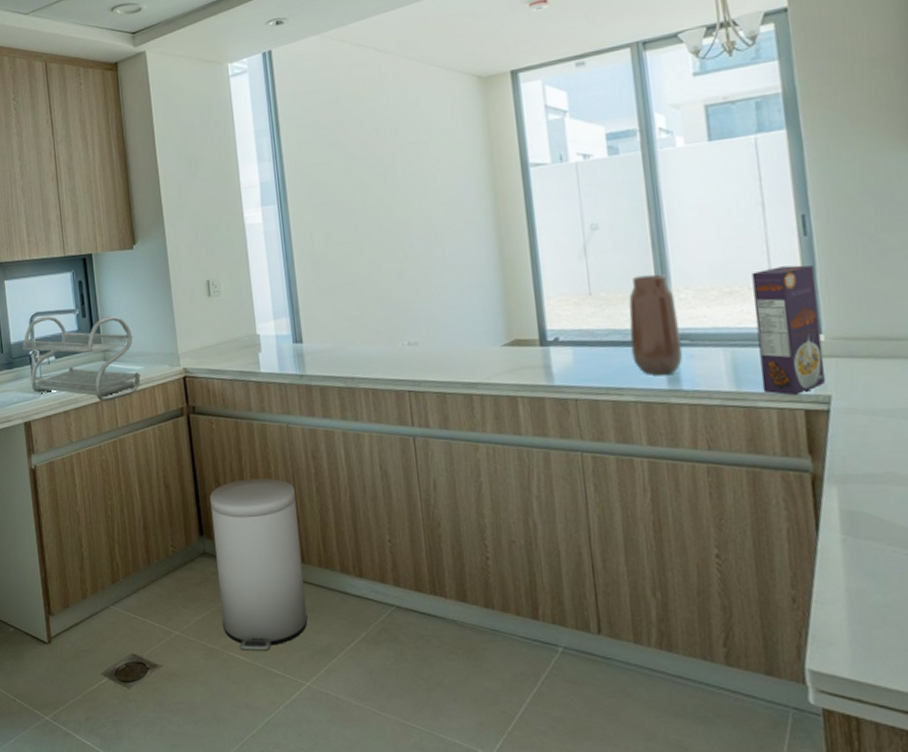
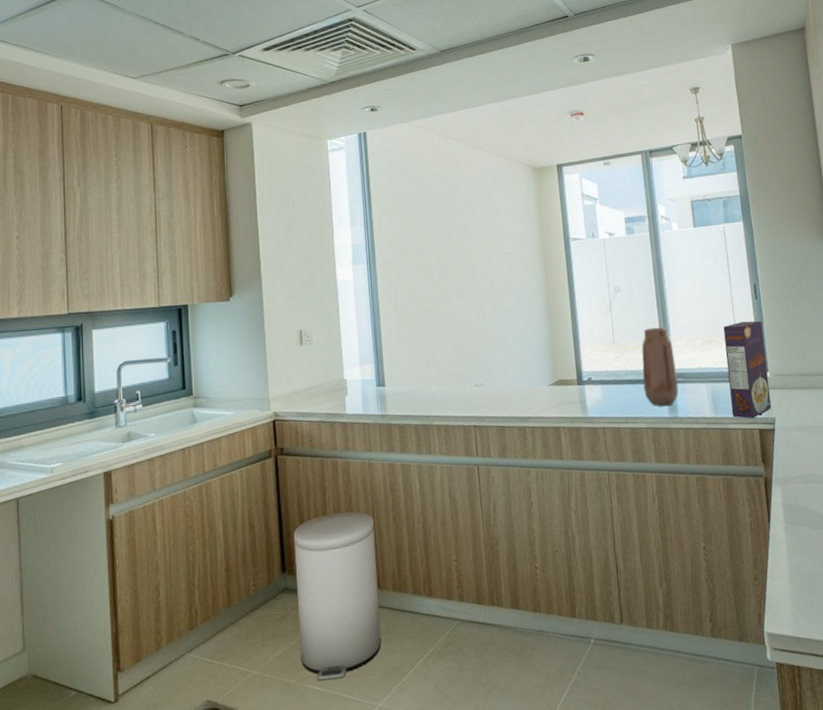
dish rack: present [22,315,141,402] -> none [107,364,231,448]

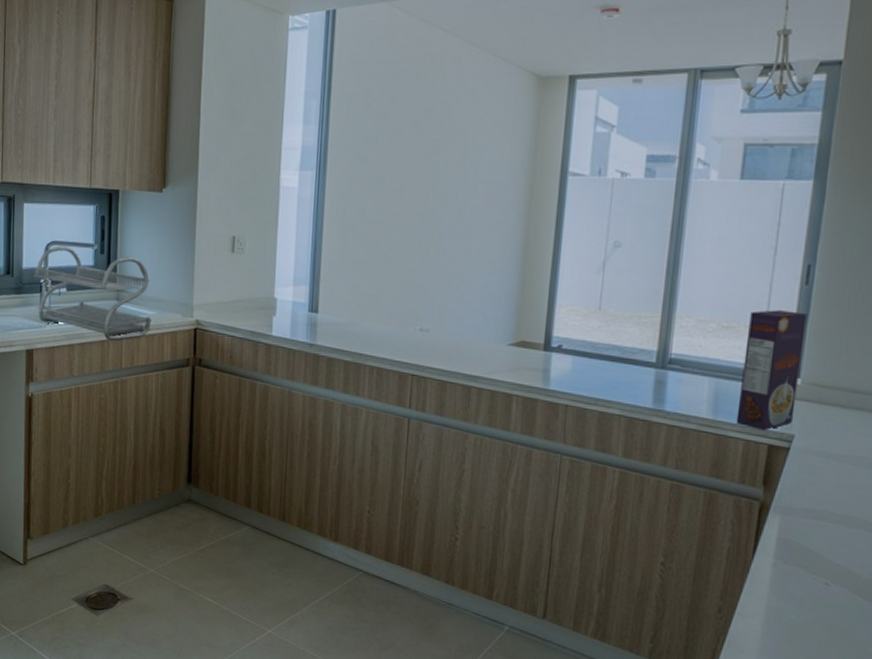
dish rack: none [107,364,231,448] -> present [34,246,152,341]
pedal bin: present [293,511,382,681] -> none [196,435,287,597]
vase: present [641,327,679,406] -> none [626,298,677,395]

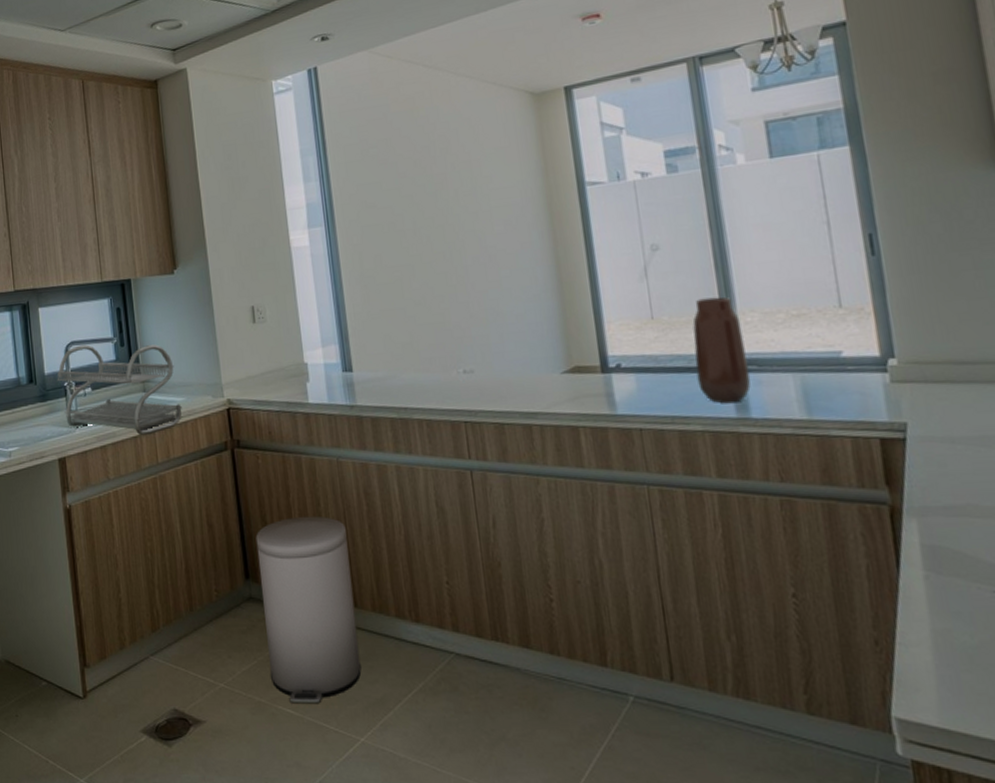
pedal bin: none [196,435,287,597] -> present [255,515,362,704]
vase: none [626,298,677,395] -> present [692,296,751,403]
cereal box: present [736,310,807,431] -> none [819,286,900,424]

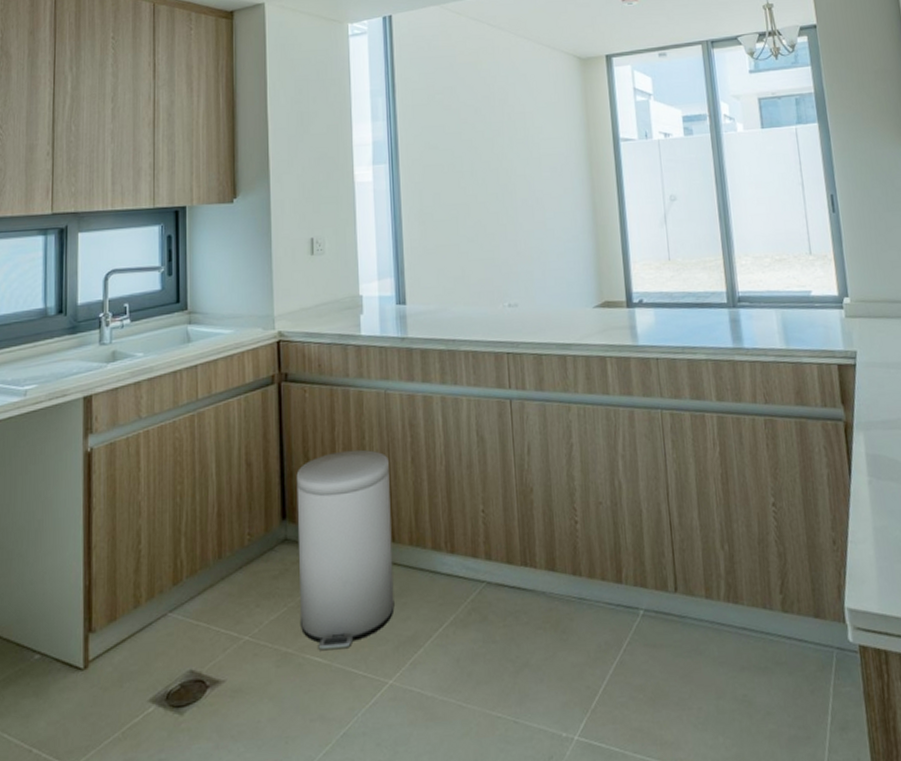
dish rack: present [57,344,182,436] -> none [91,273,229,371]
vase: present [692,296,751,403] -> none [700,242,744,335]

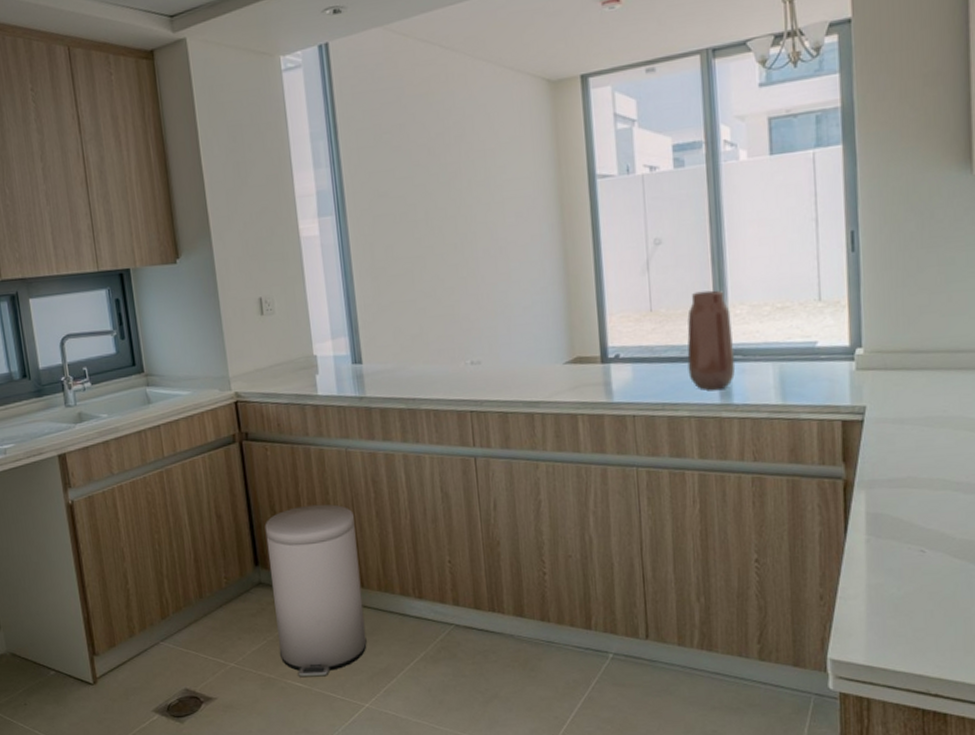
vase: none [700,242,744,335] -> present [687,290,736,390]

